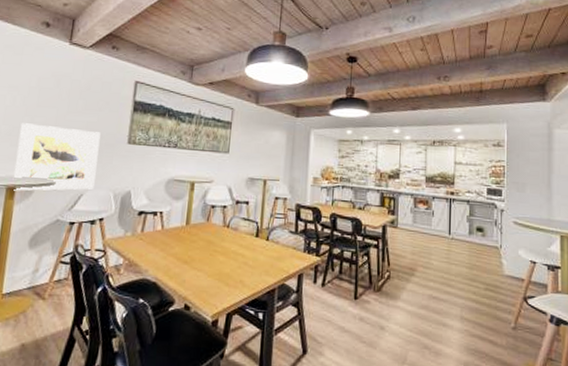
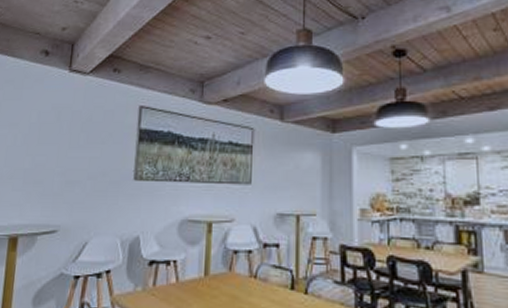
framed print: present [13,123,101,191] -> none [16,164,104,241]

